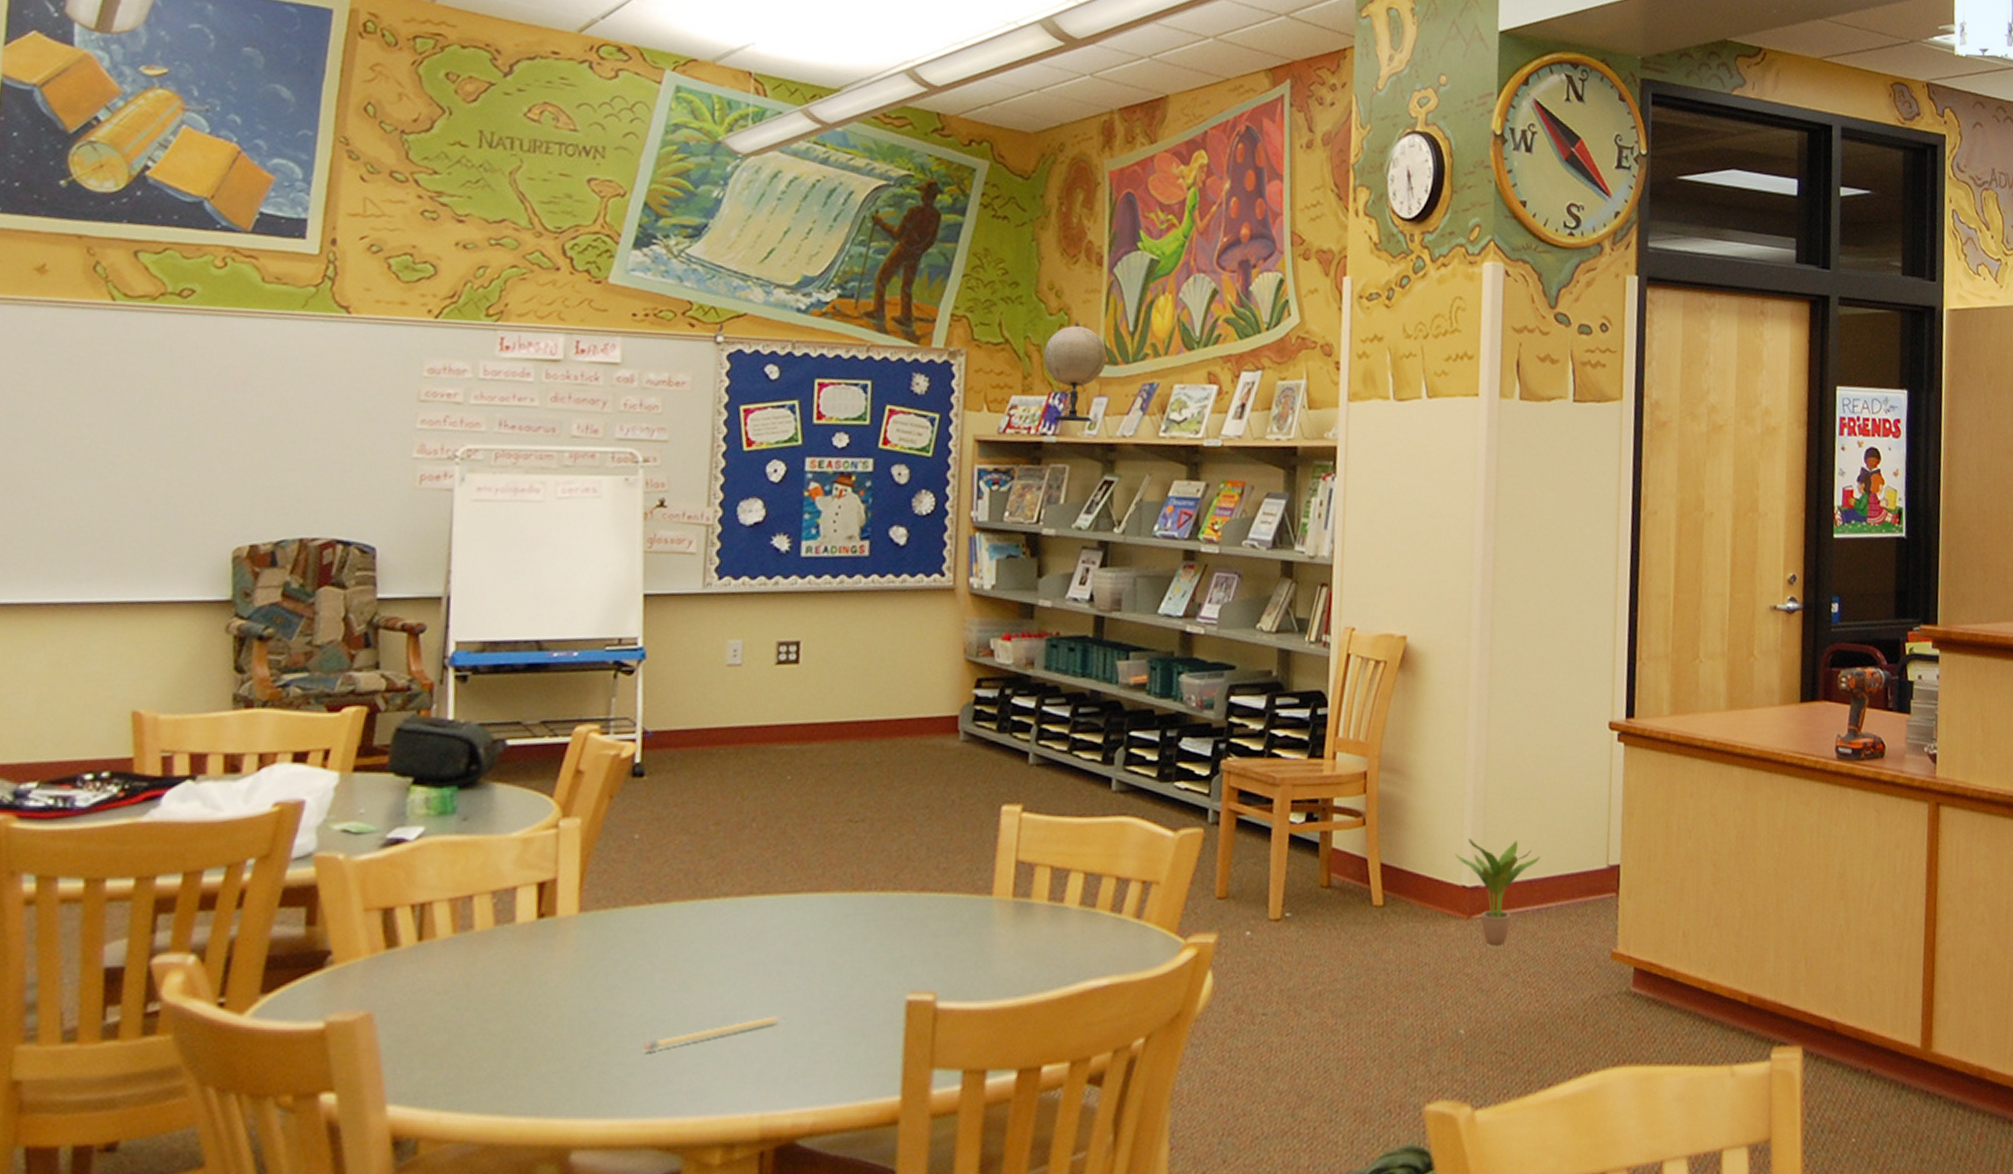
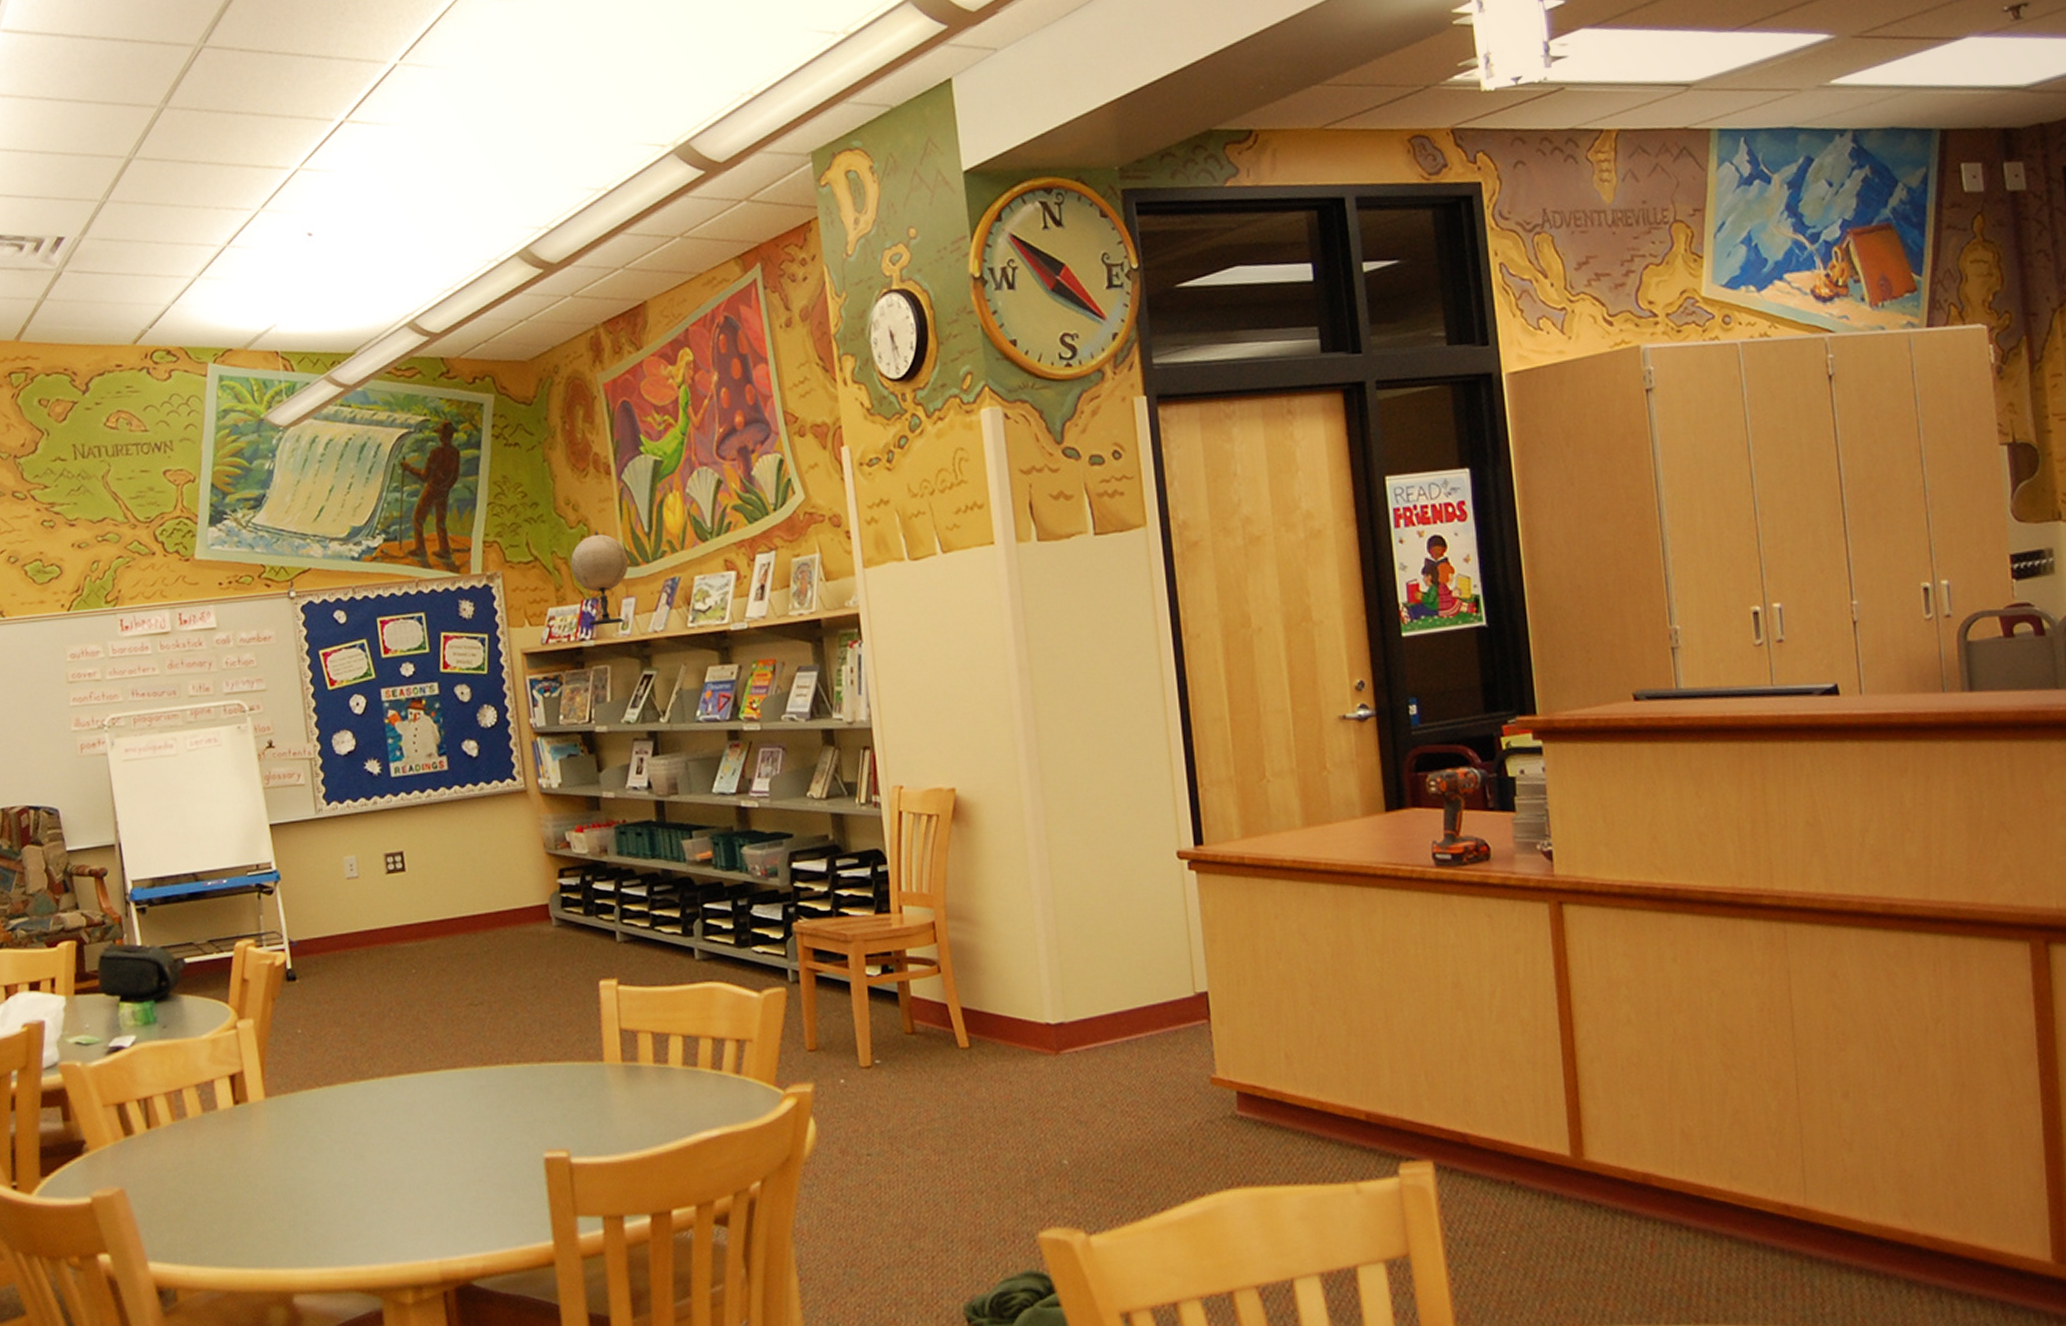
pencil: present [643,1015,784,1052] -> none [335,1176,444,1211]
potted plant: present [1454,838,1541,945] -> none [1033,976,1123,1078]

